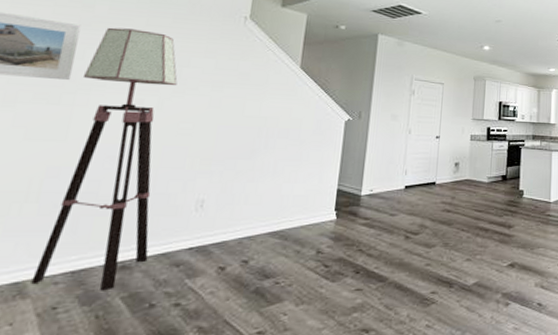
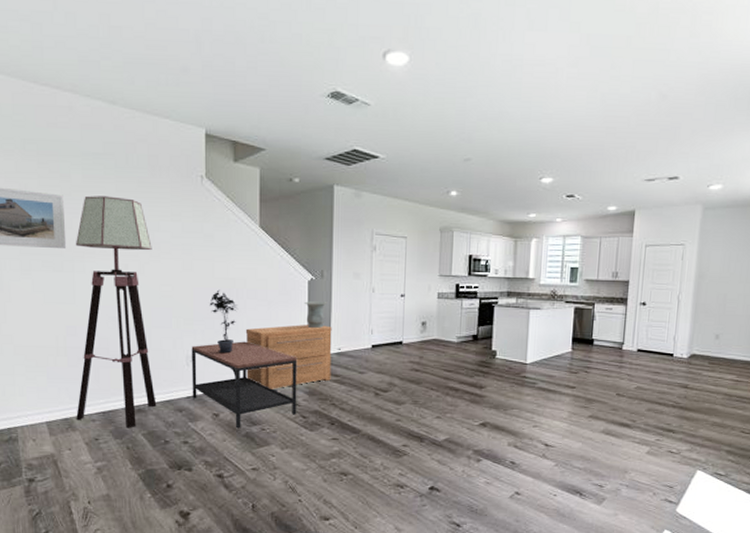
coffee table: none [195,183,326,284] -> present [191,341,297,429]
potted plant: none [233,128,266,197] -> present [209,289,237,354]
chest of drawers: none [265,165,366,236] -> present [245,325,332,389]
vessel: none [339,141,363,169] -> present [305,301,327,328]

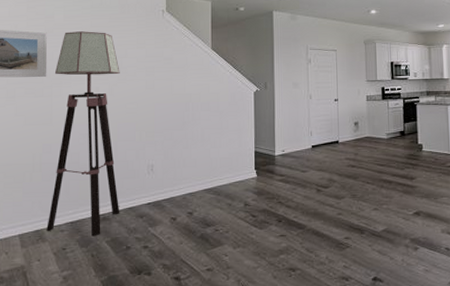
coffee table: present [191,341,297,429] -> none [152,149,247,231]
potted plant: present [209,289,237,354] -> none [168,104,193,161]
chest of drawers: present [245,325,332,389] -> none [200,130,277,192]
vessel: present [305,301,327,328] -> none [251,109,271,133]

